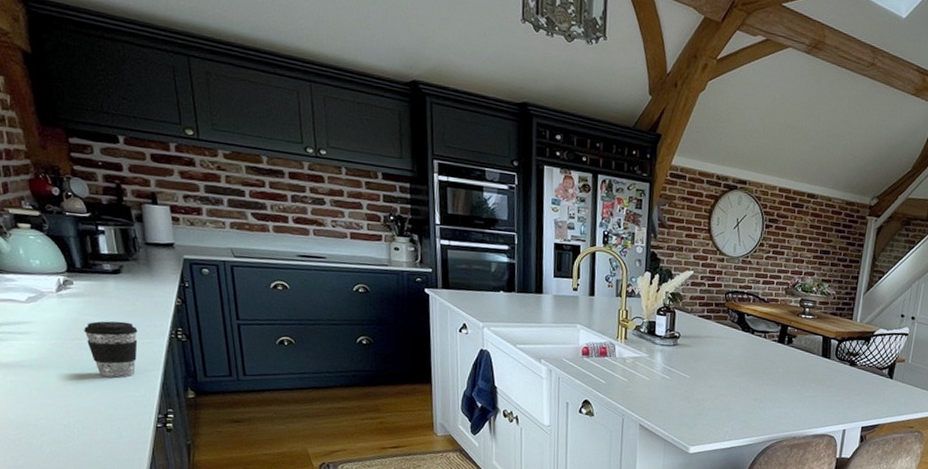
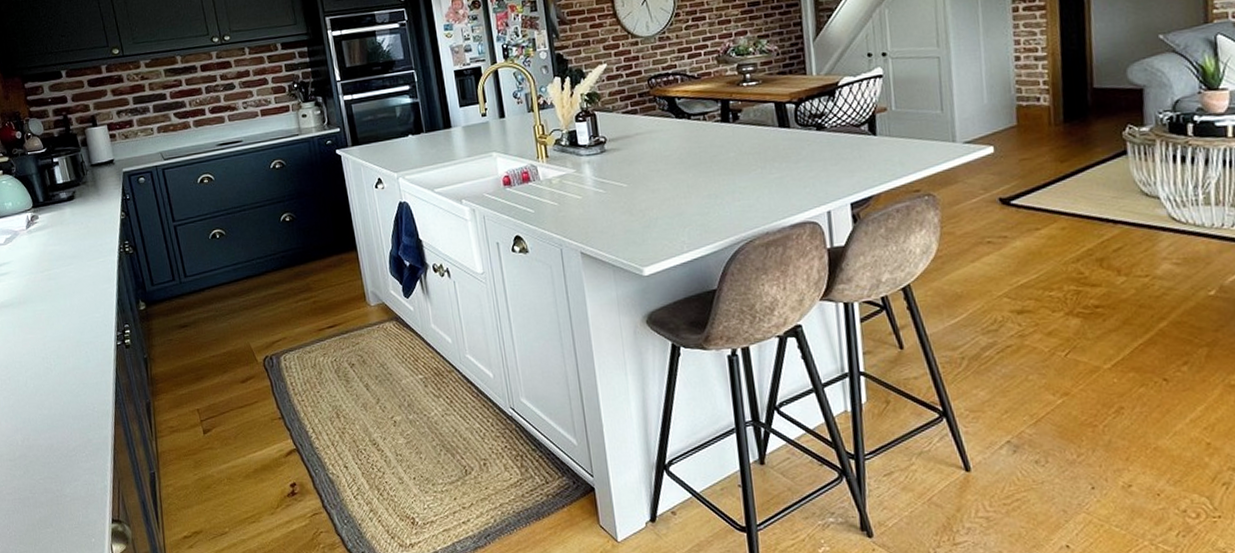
coffee cup: present [84,321,138,378] -> none [50,245,95,303]

